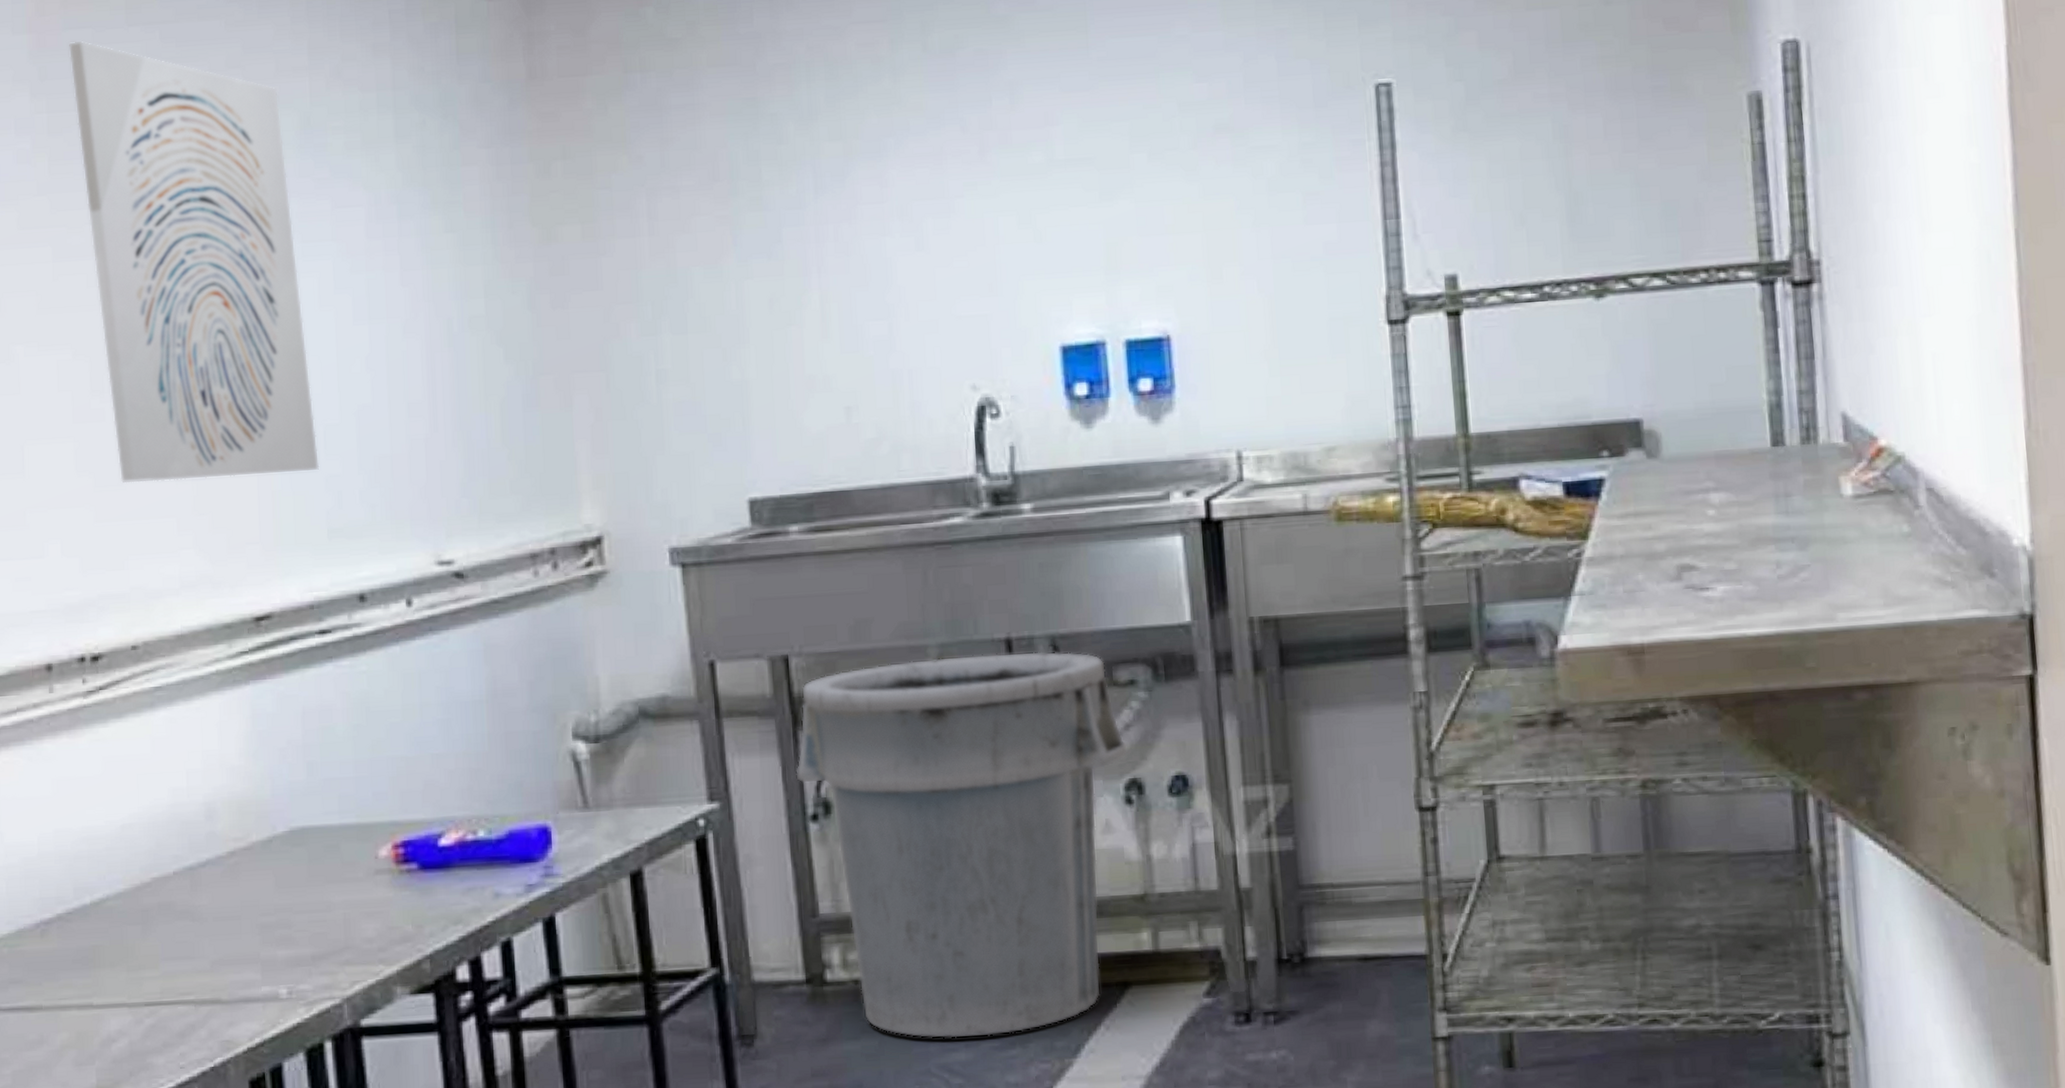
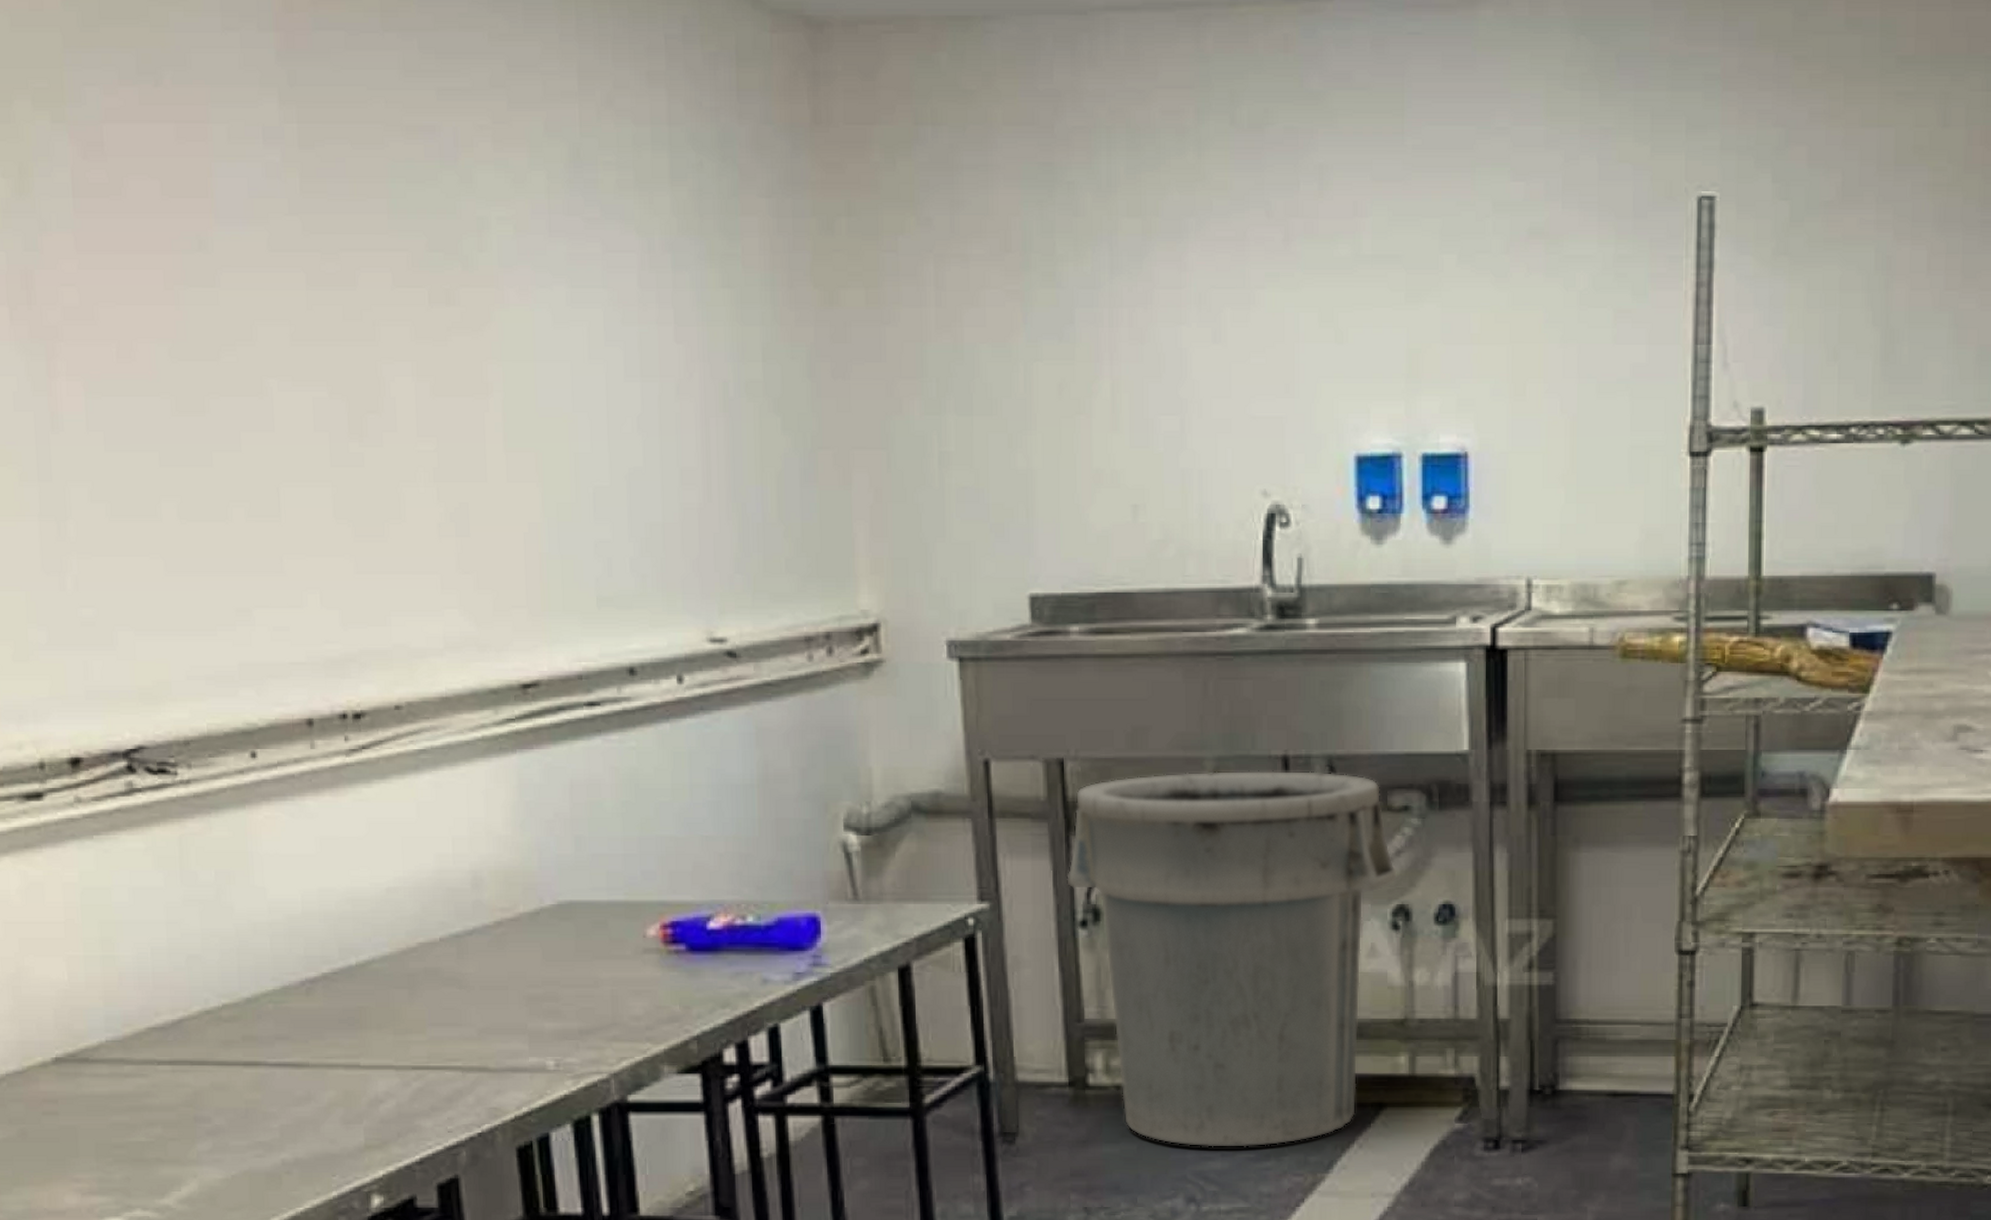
wall art: present [68,40,320,483] -> none [319,43,589,535]

